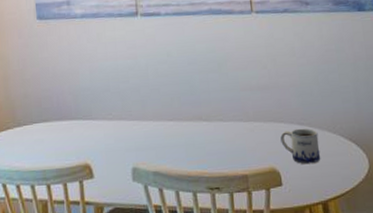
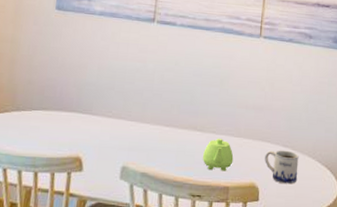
teapot: none [213,125,247,160] -> present [202,138,234,171]

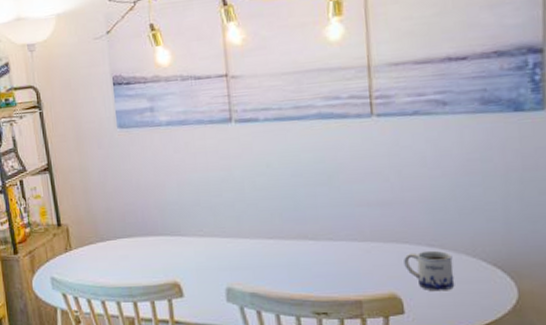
teapot: present [202,138,234,171] -> none [320,245,362,283]

